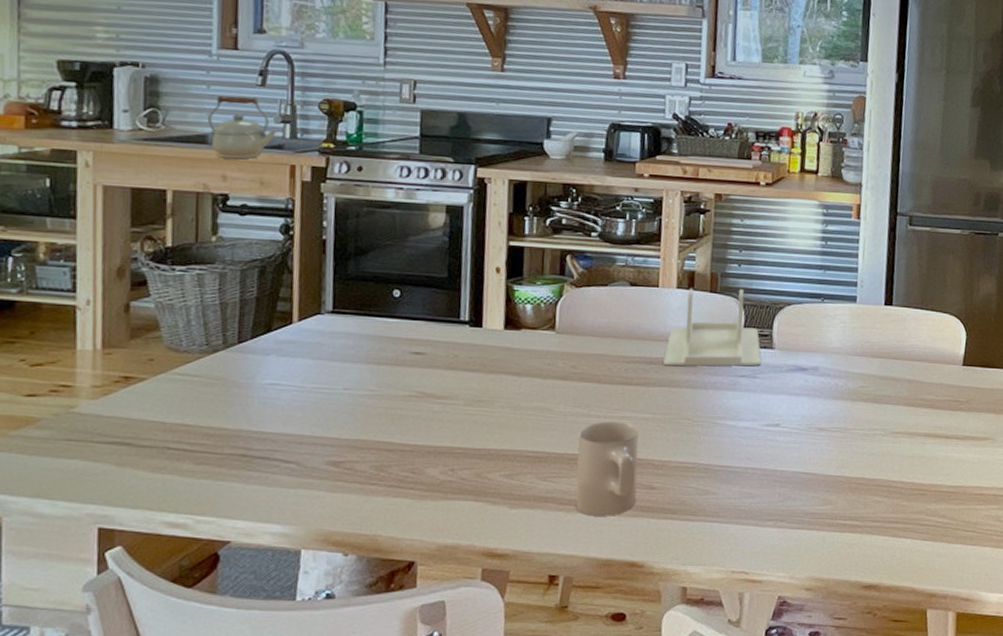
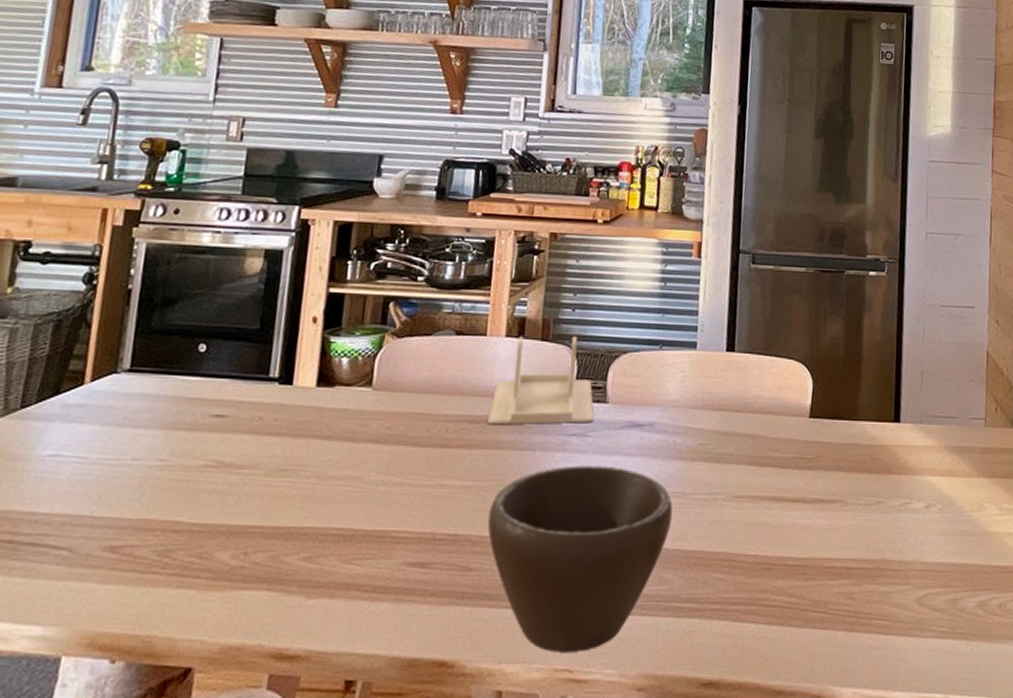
kettle: present [208,95,276,160] -> none [20,135,92,203]
cup: present [575,421,639,516] -> none [381,491,457,605]
bowl: none [667,402,836,558] -> present [487,465,673,652]

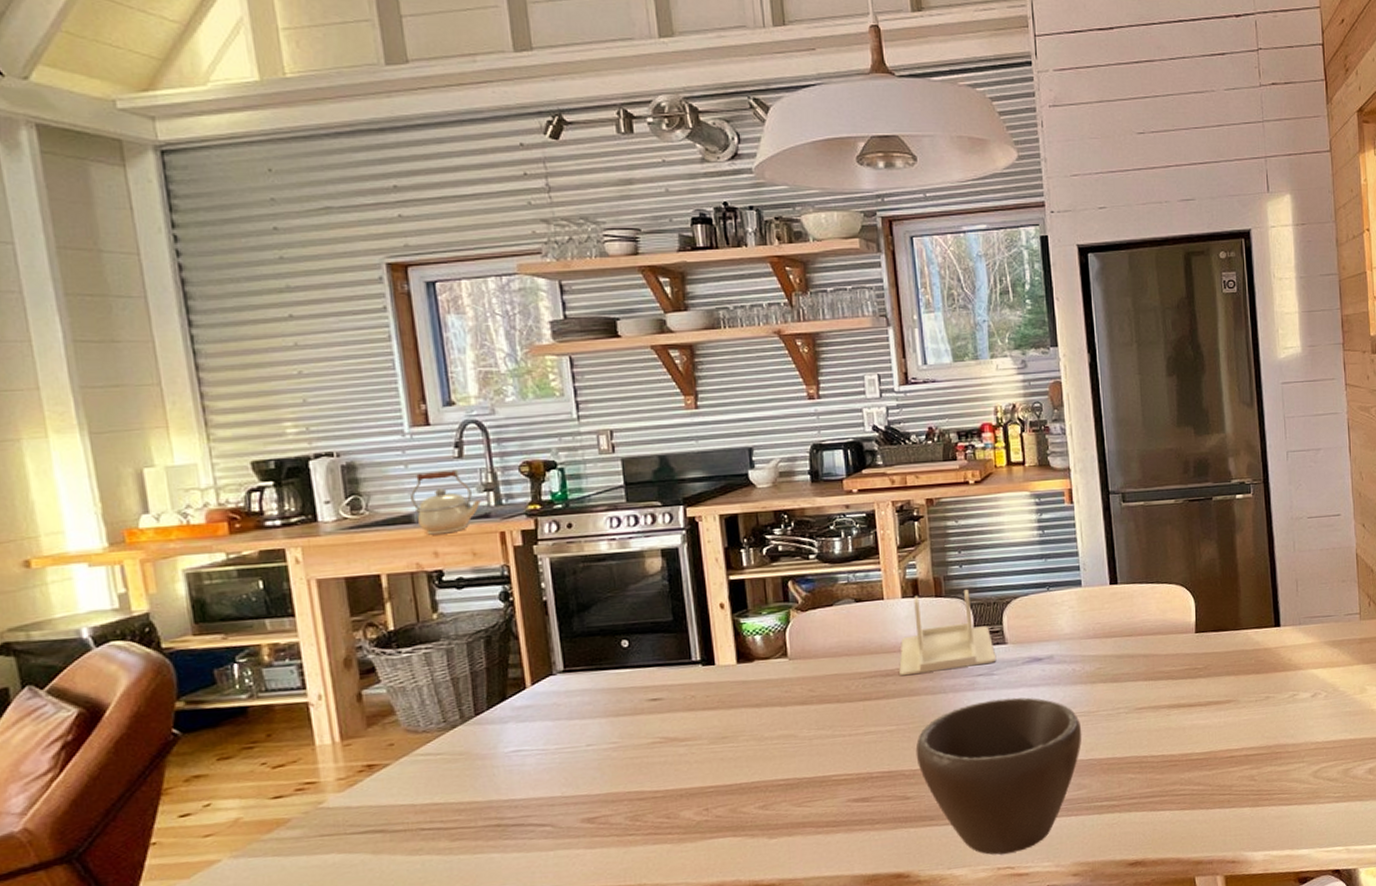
kettle: none [20,135,92,203] -> present [411,469,481,535]

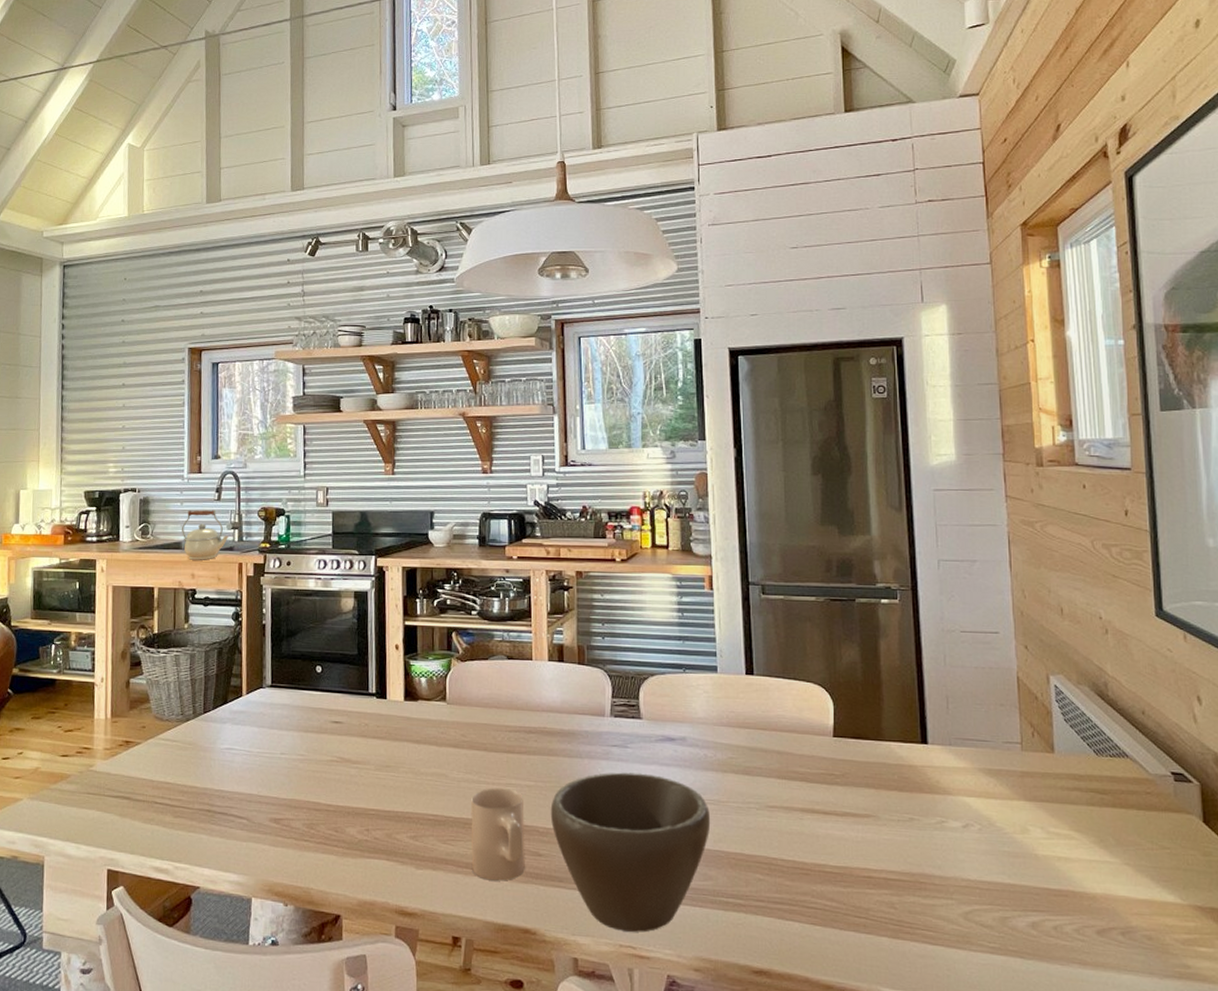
cup: none [826,737,892,835] -> present [471,788,525,881]
napkin holder: present [899,590,997,676] -> none [541,660,631,736]

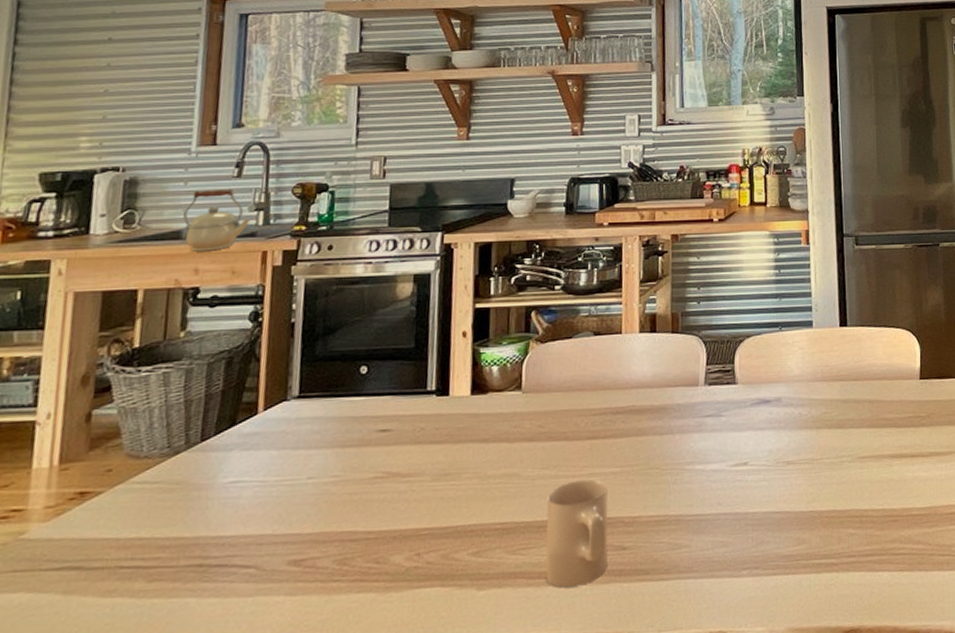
bowl: present [550,772,711,932] -> none [637,441,805,616]

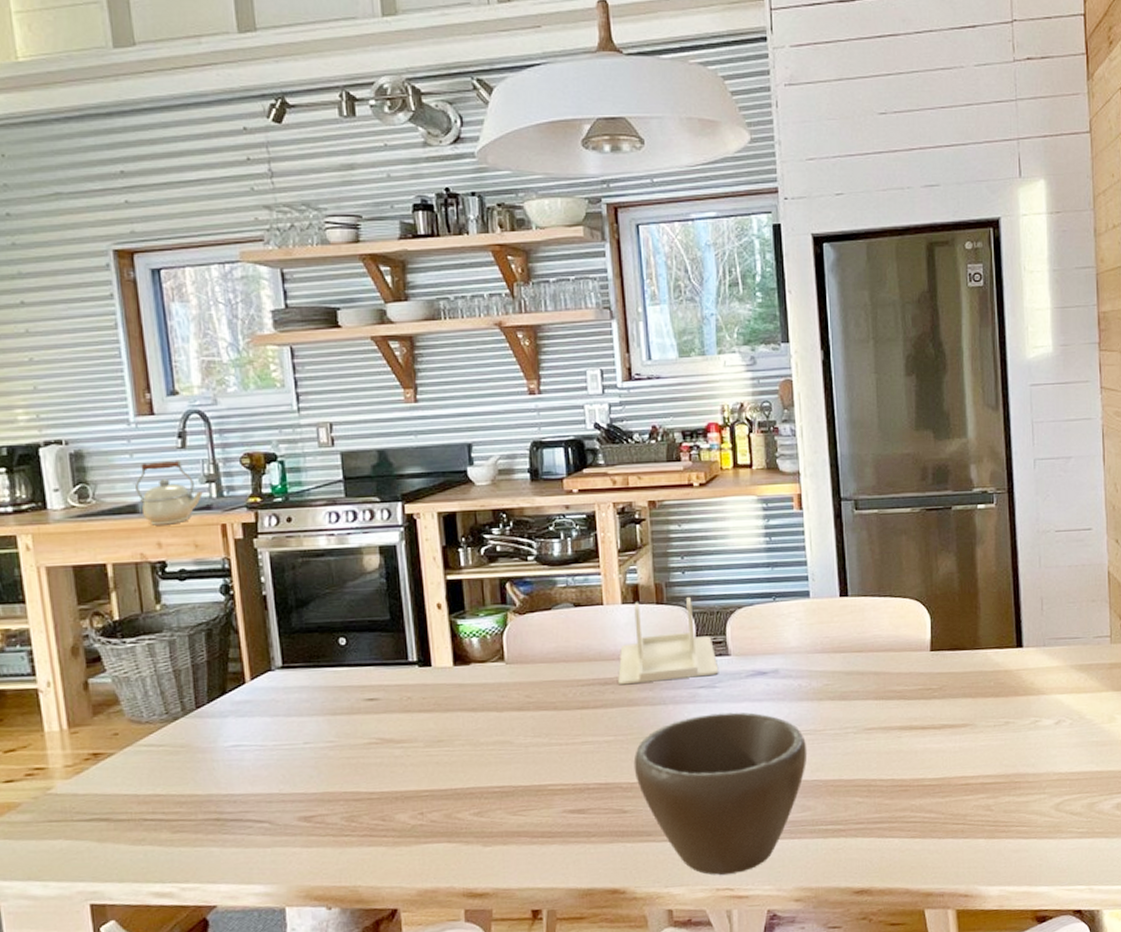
cup: present [545,479,609,588] -> none [542,747,609,846]
napkin holder: none [629,327,726,415] -> present [618,597,719,685]
bowl: none [637,441,805,616] -> present [633,712,808,875]

